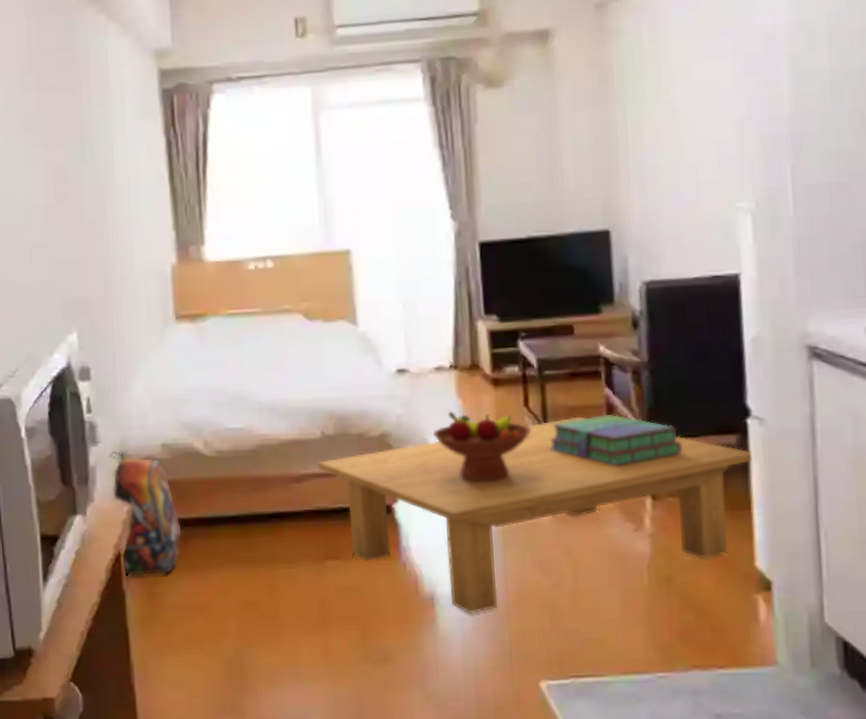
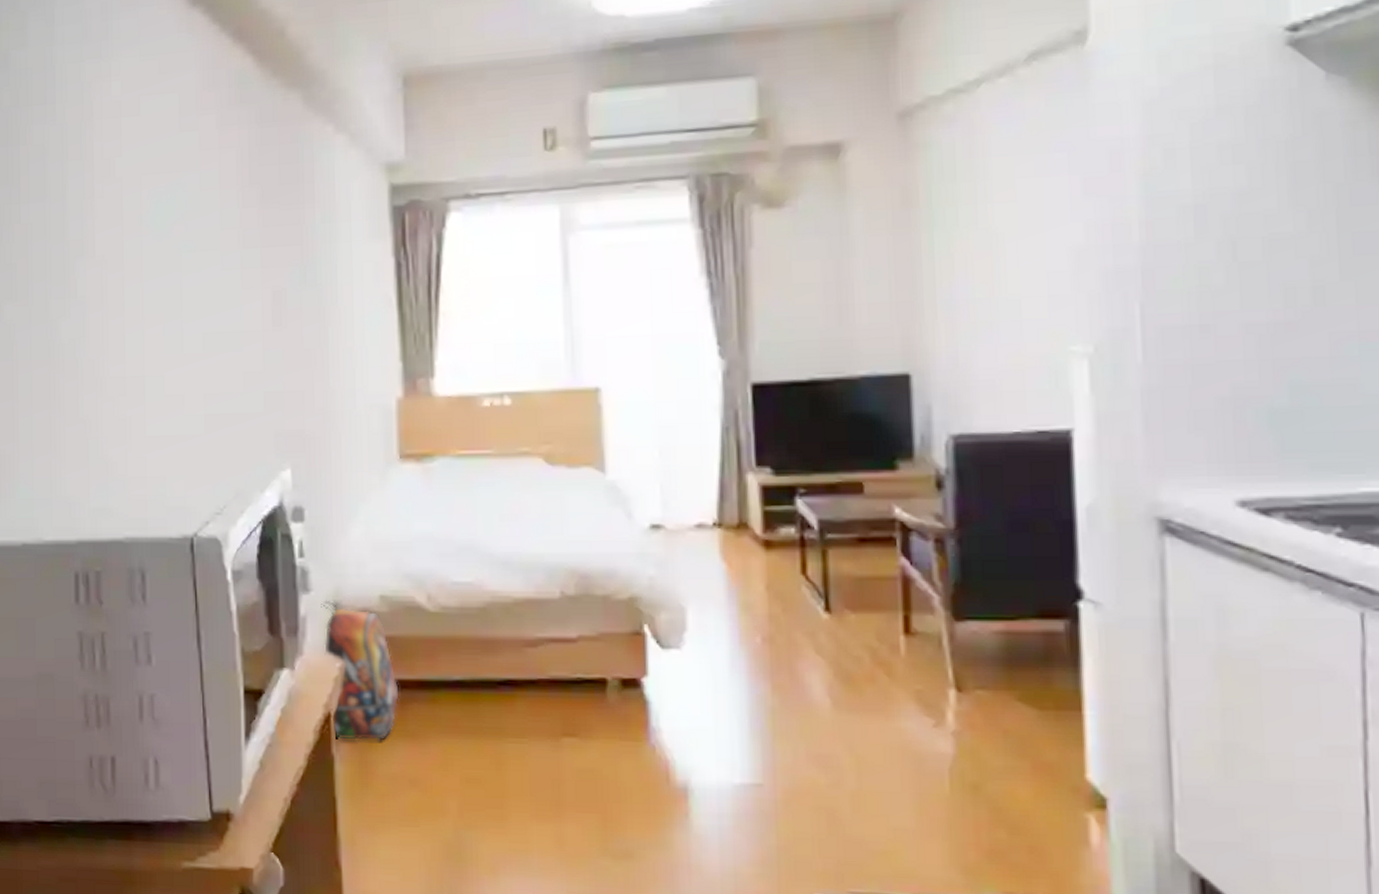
coffee table: present [317,416,753,615] -> none [555,589,1085,811]
fruit bowl: present [433,411,532,482] -> none [692,575,810,658]
stack of books: present [549,414,683,466] -> none [830,587,996,649]

